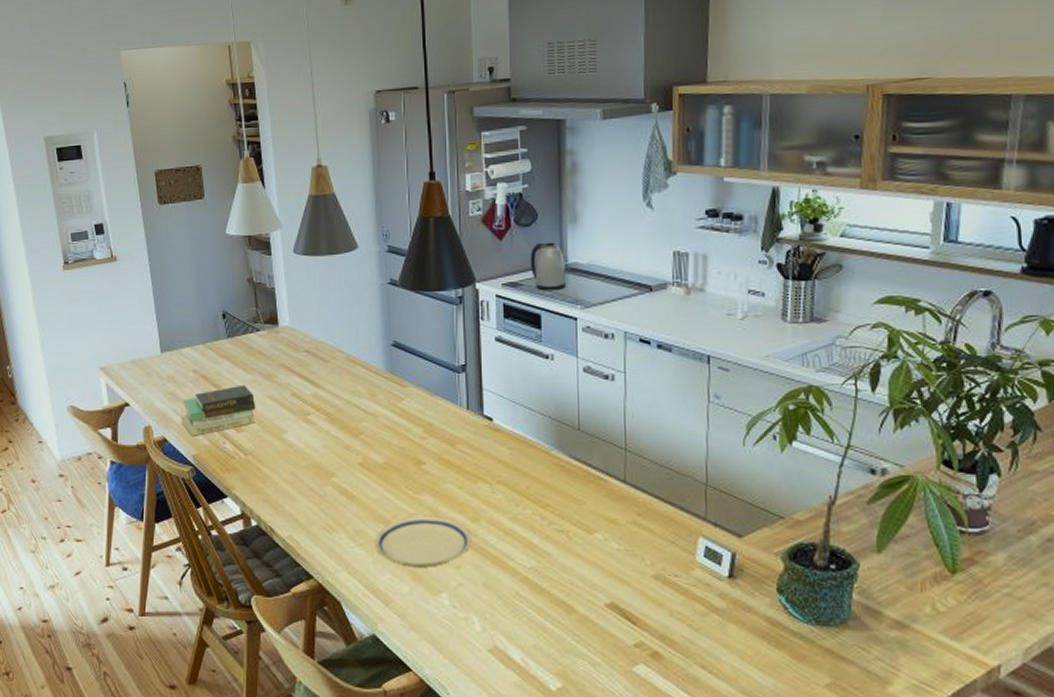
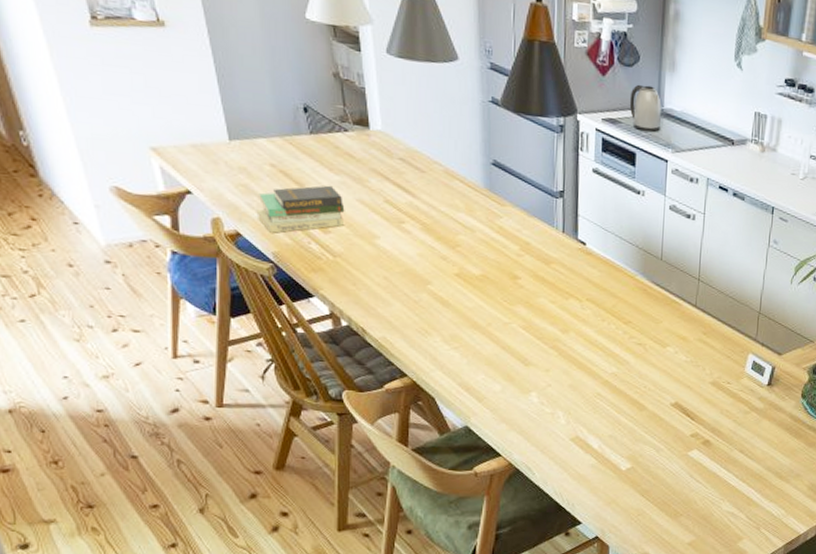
plate: present [375,515,472,568] -> none [469,325,561,370]

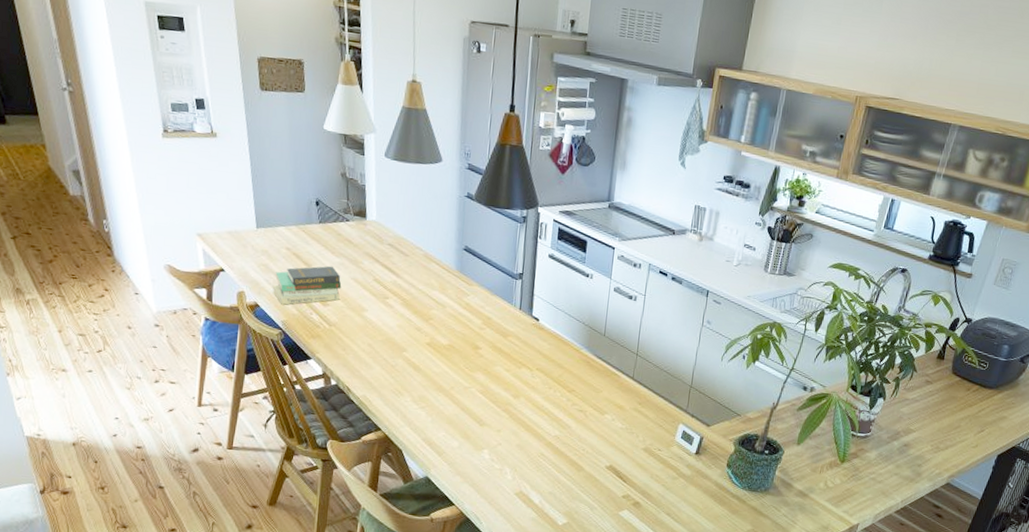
kettle: present [629,84,662,133] -> none [584,181,612,223]

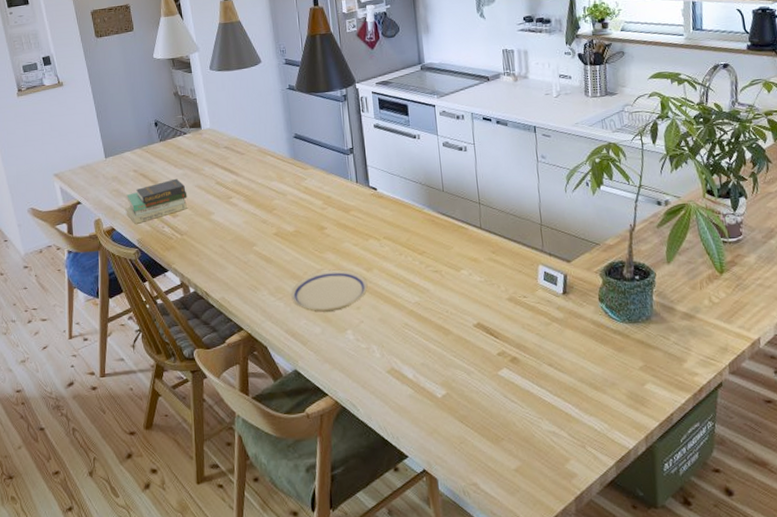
plate: none [434,389,512,429] -> present [291,269,368,312]

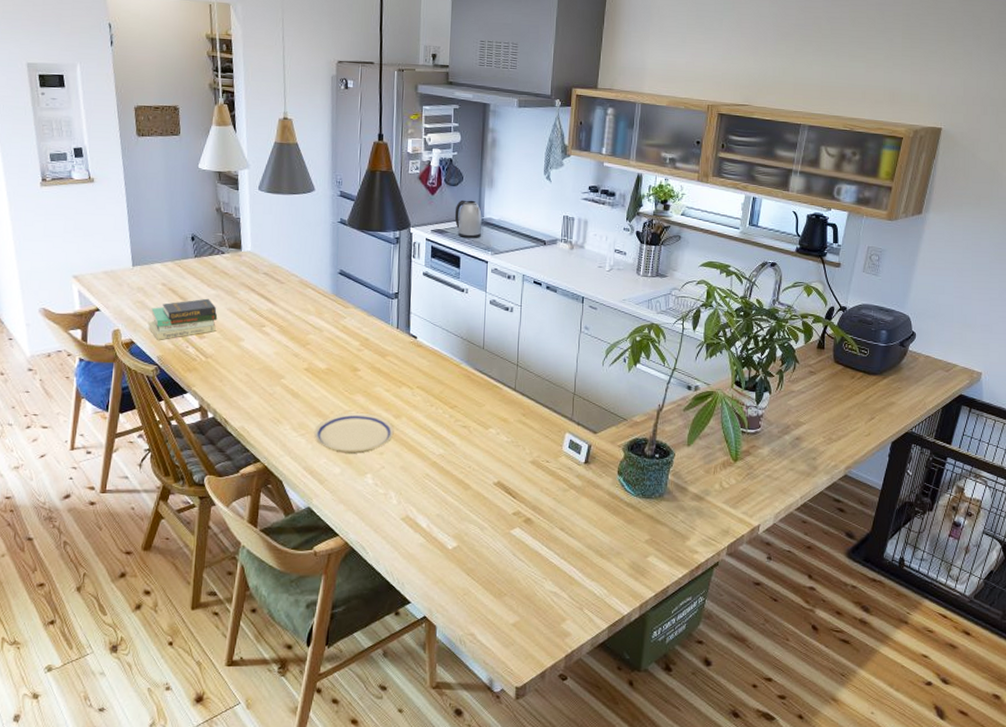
kettle: none [395,48,425,86] -> present [454,200,482,239]

